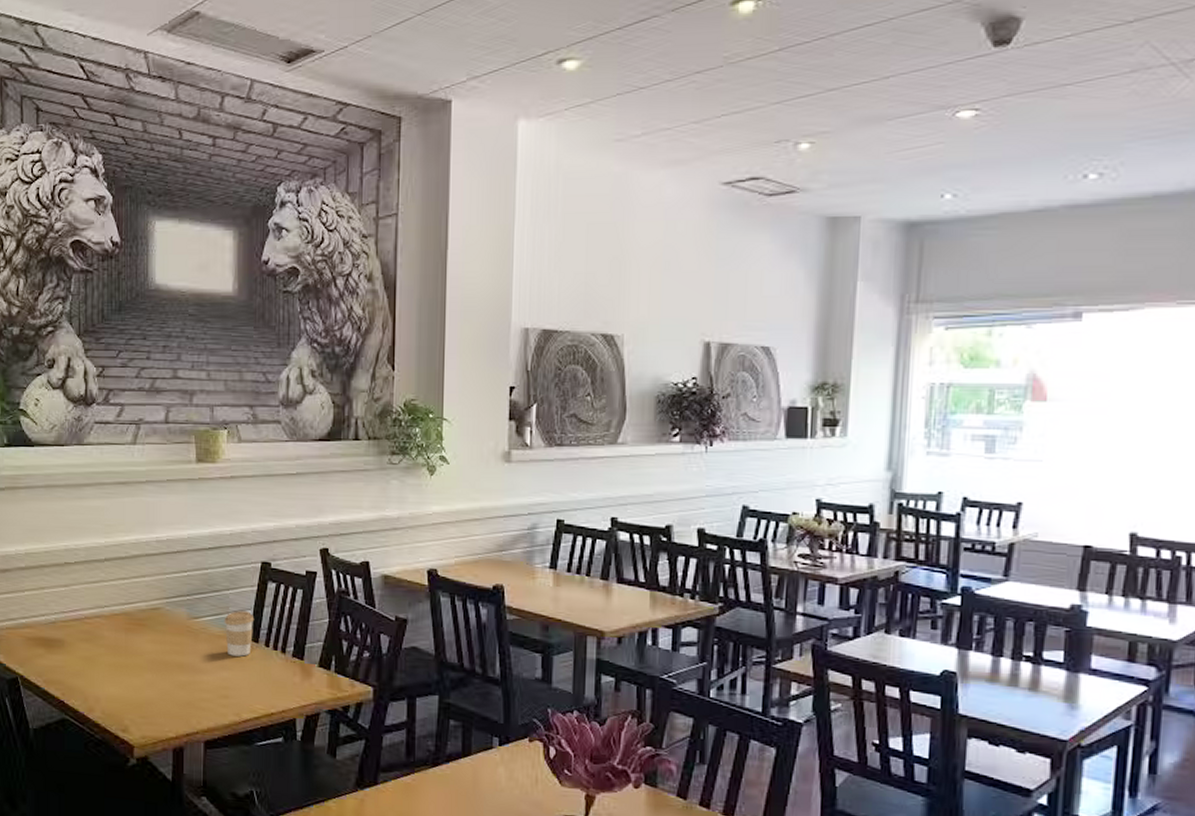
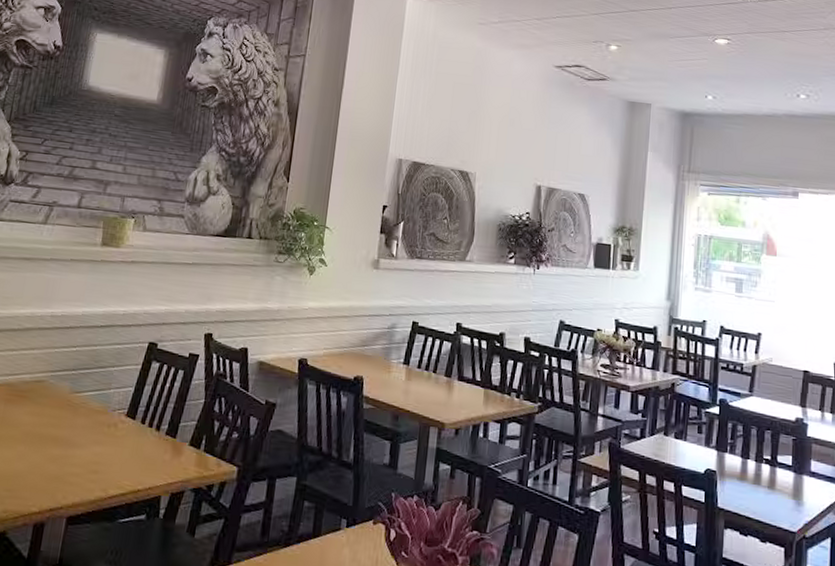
coffee cup: present [224,611,255,657] -> none [103,387,135,432]

